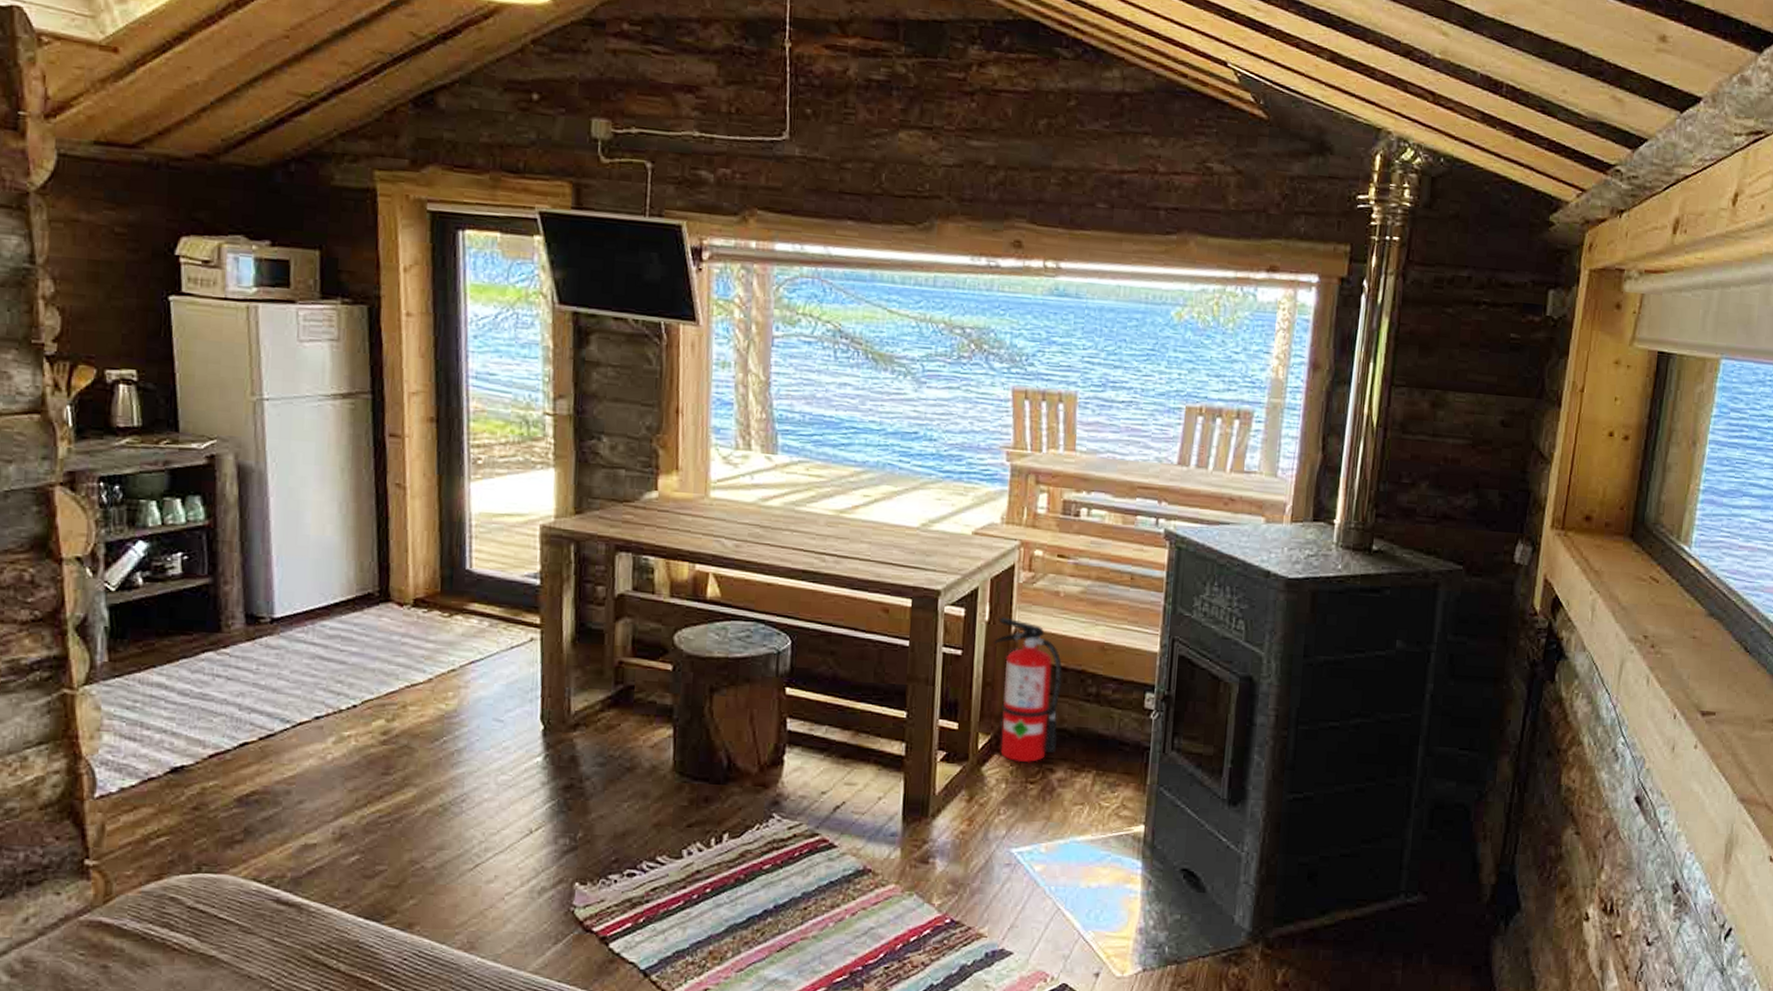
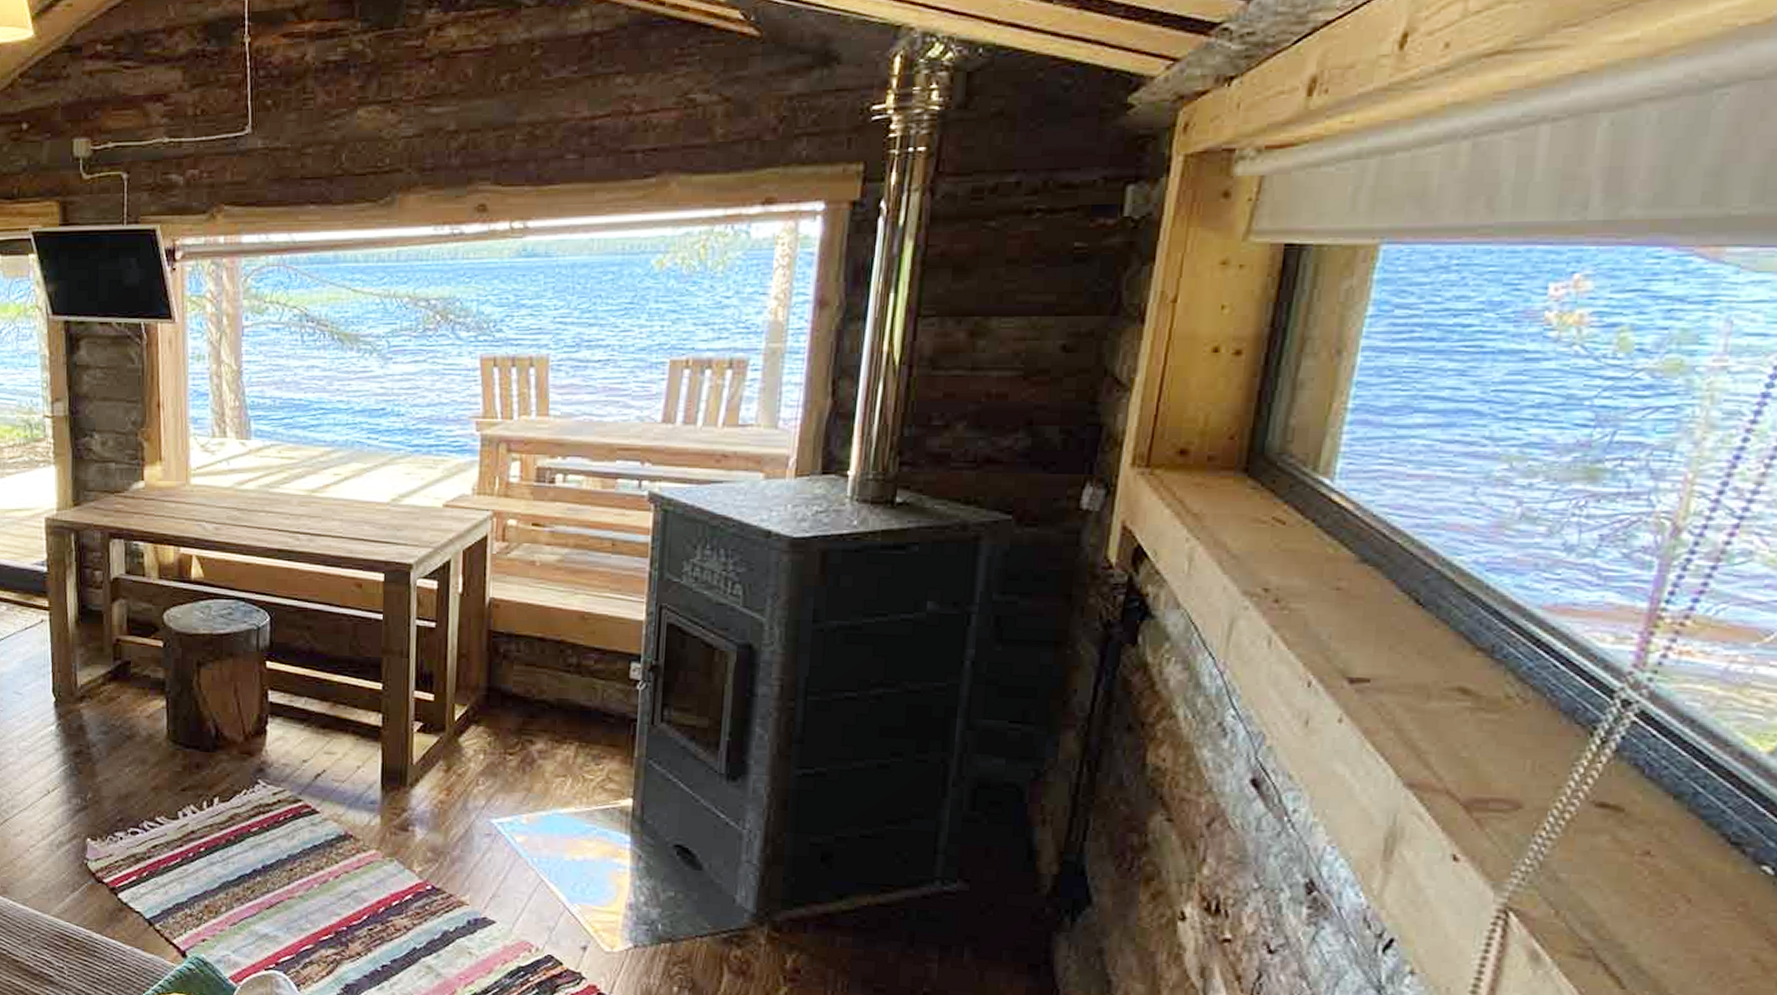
fire extinguisher: present [993,617,1063,763] -> none [467,588,540,735]

